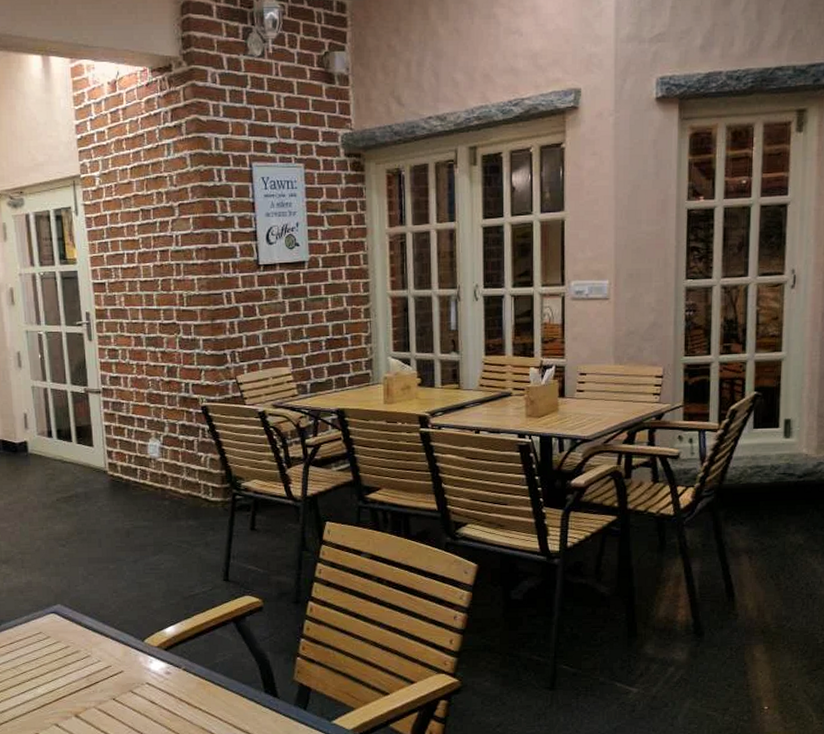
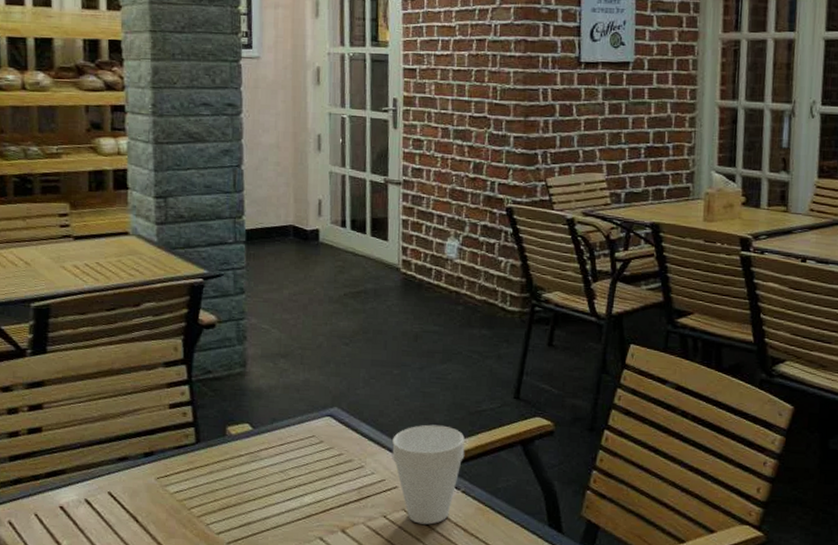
cup: none [115,611,183,702] -> present [392,424,465,525]

